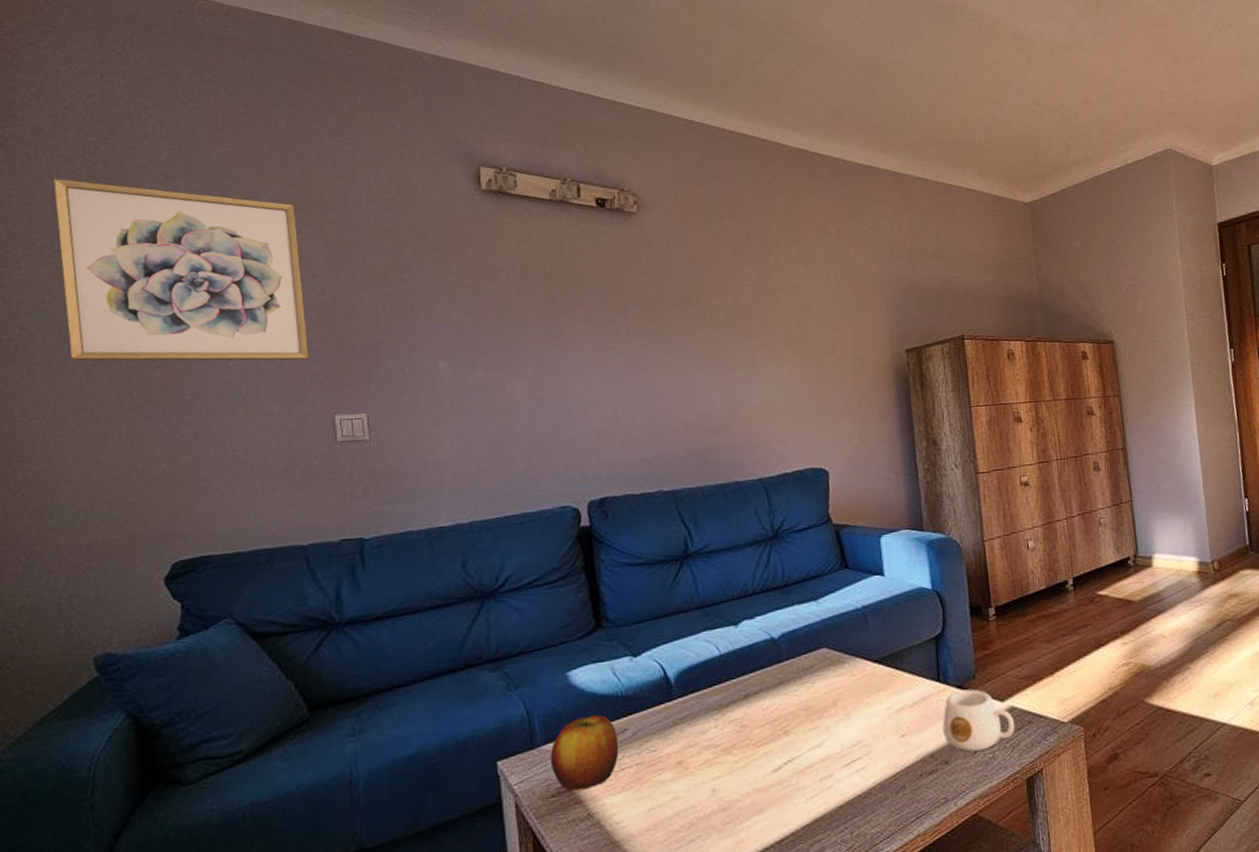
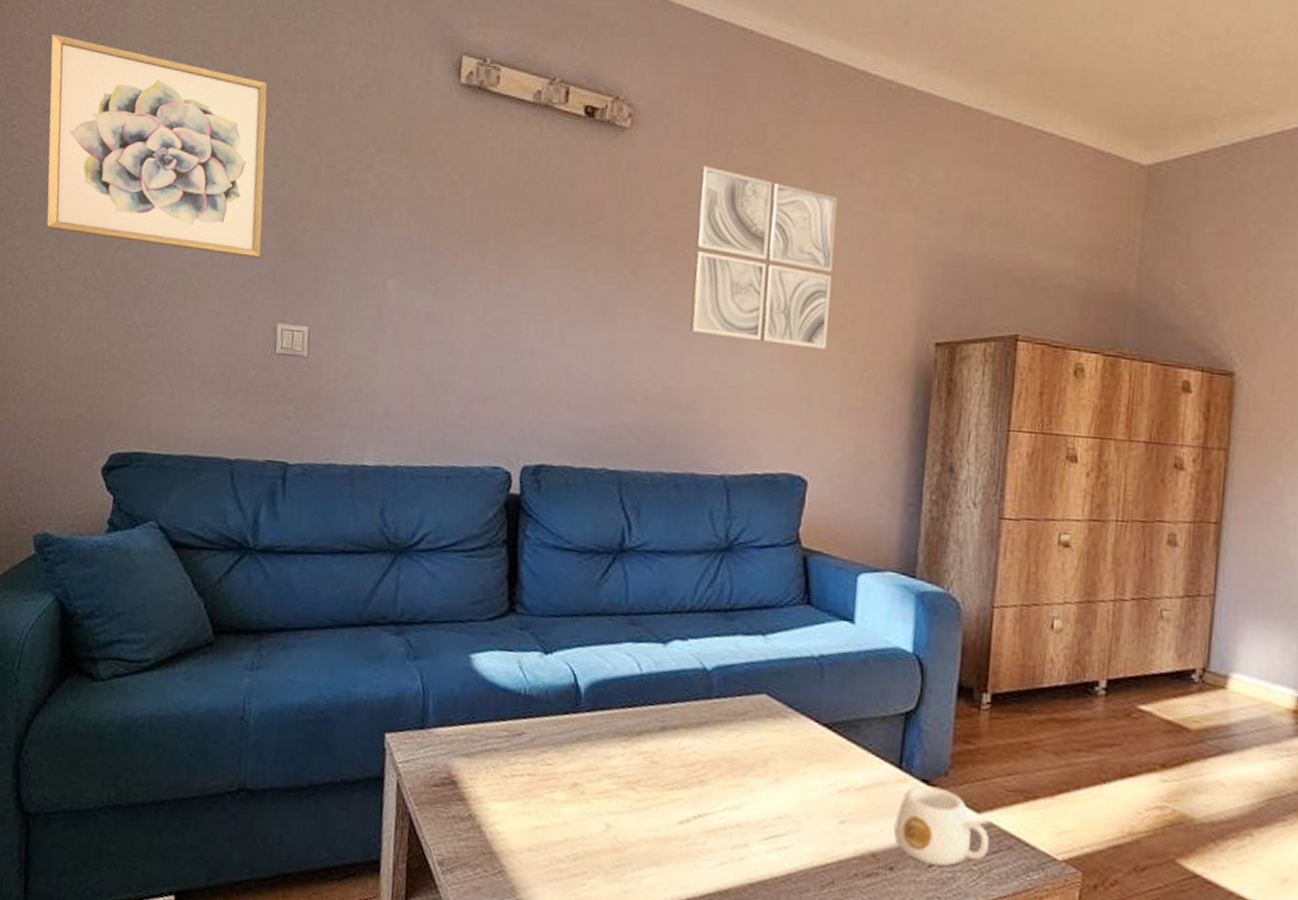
apple: present [550,714,619,791] -> none [438,707,514,788]
wall art: none [701,236,825,369] -> present [689,166,838,350]

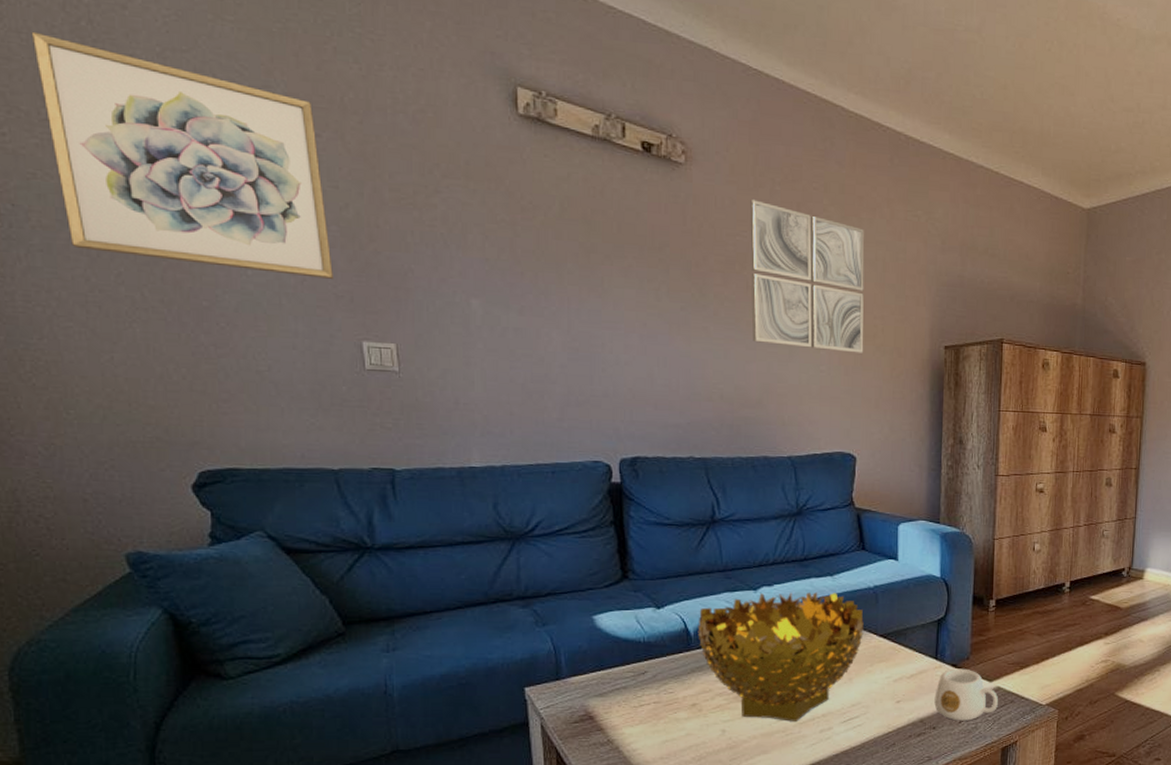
decorative bowl: none [589,648,803,830] -> present [698,591,864,723]

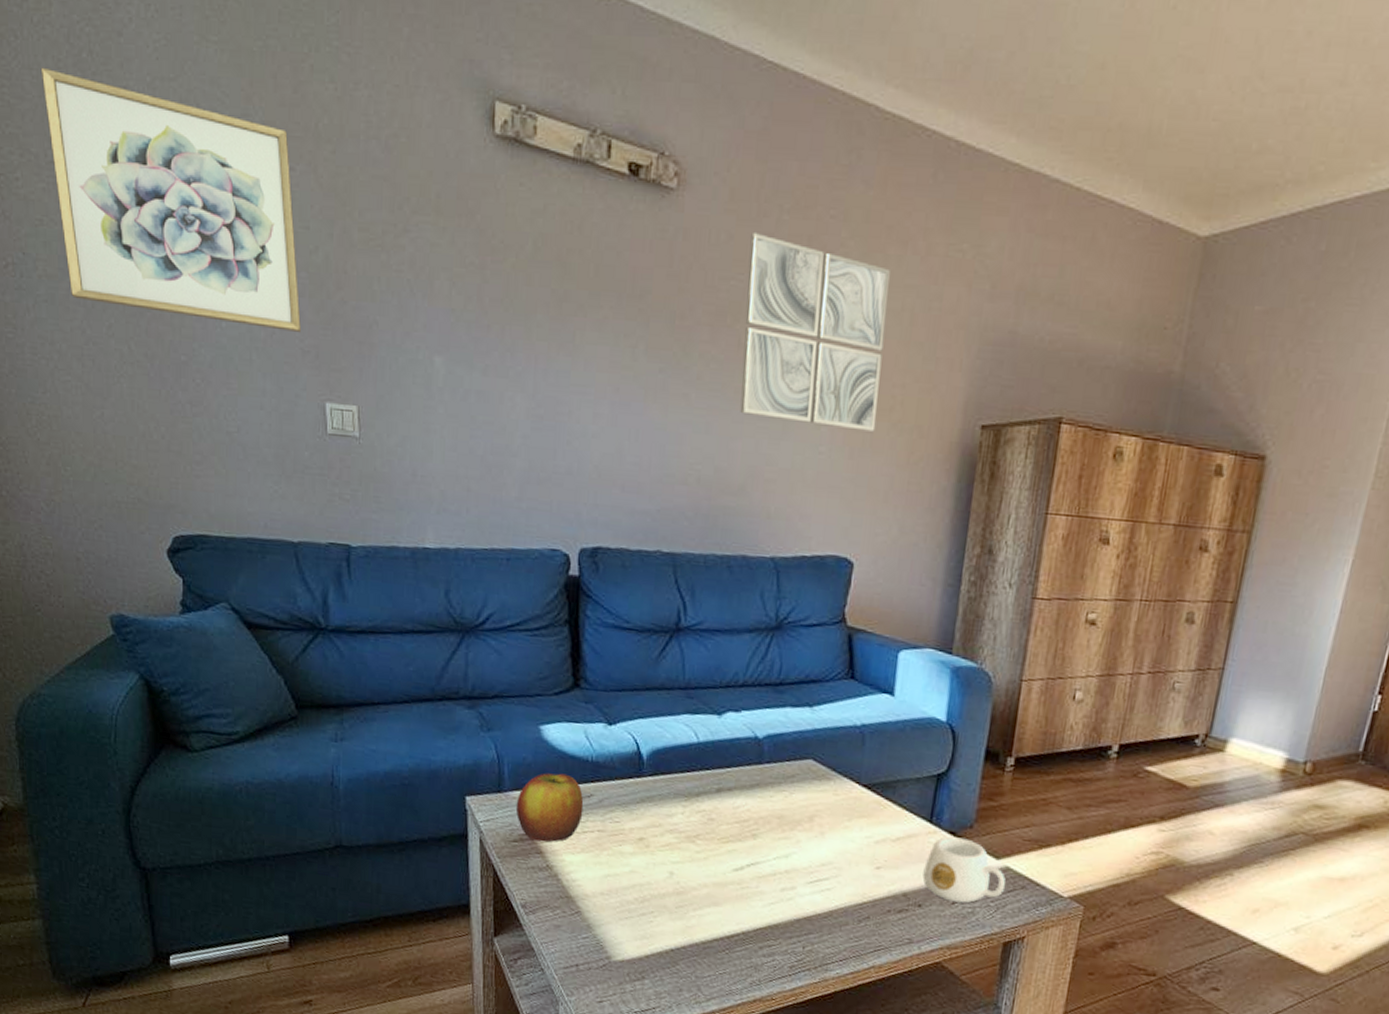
apple: none [574,656,639,720] -> present [515,773,584,843]
decorative bowl: present [698,591,864,723] -> none [651,719,845,876]

